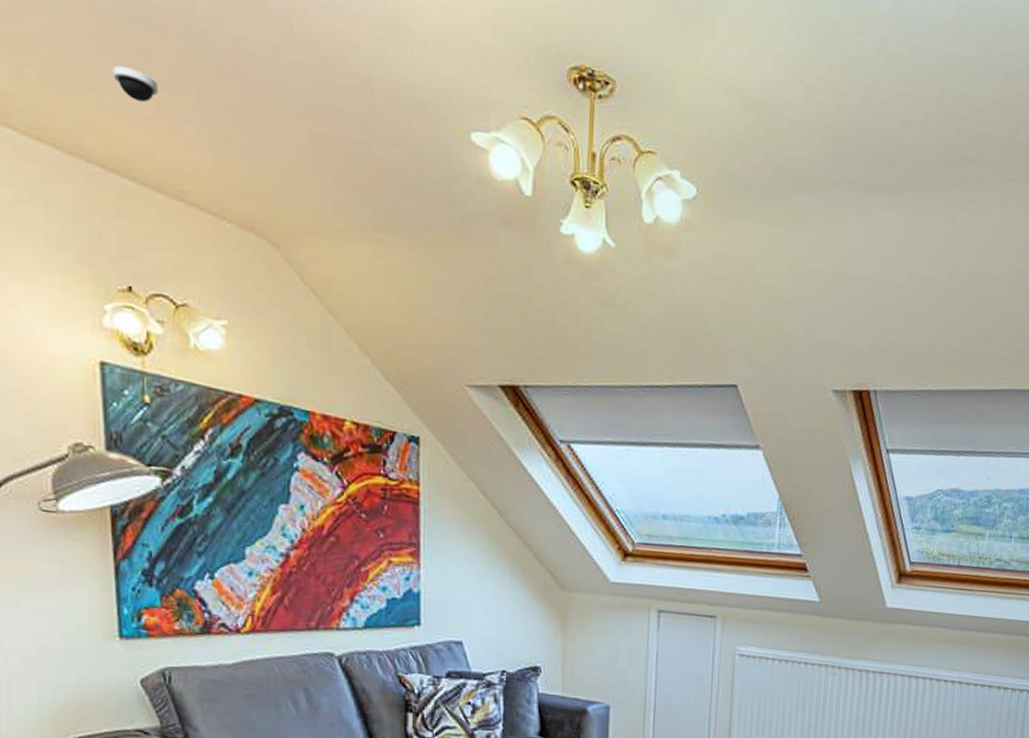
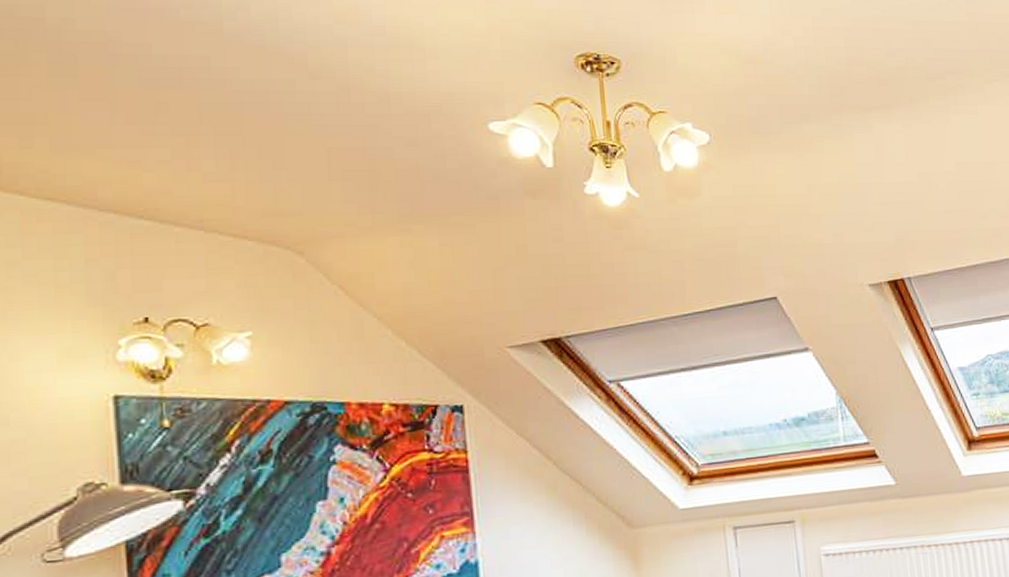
dome security camera: present [113,65,158,103] -> none [127,122,174,150]

